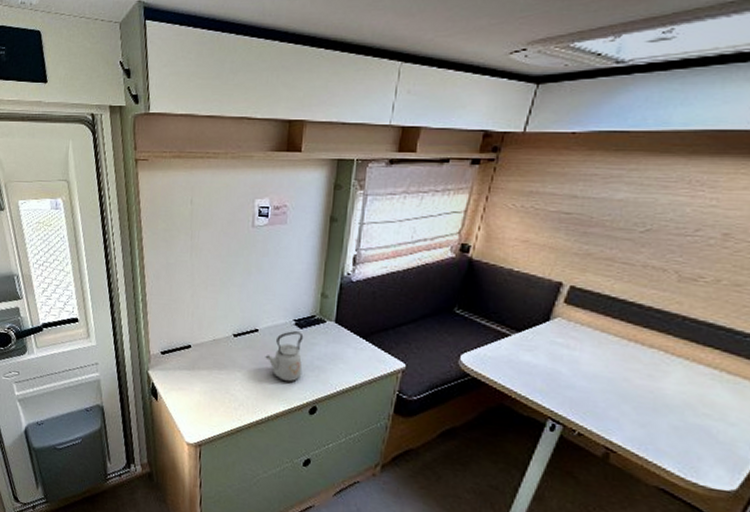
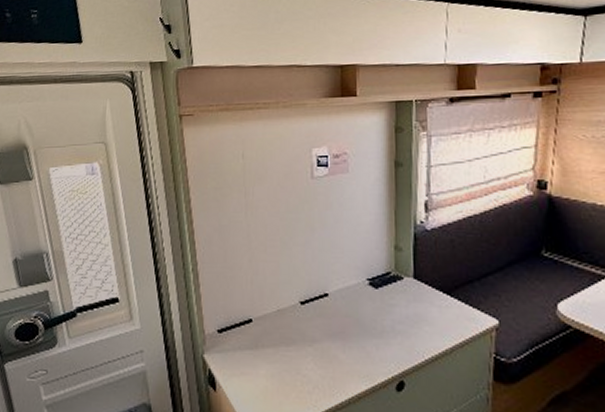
kettle: present [265,331,304,382] -> none [339,292,383,354]

